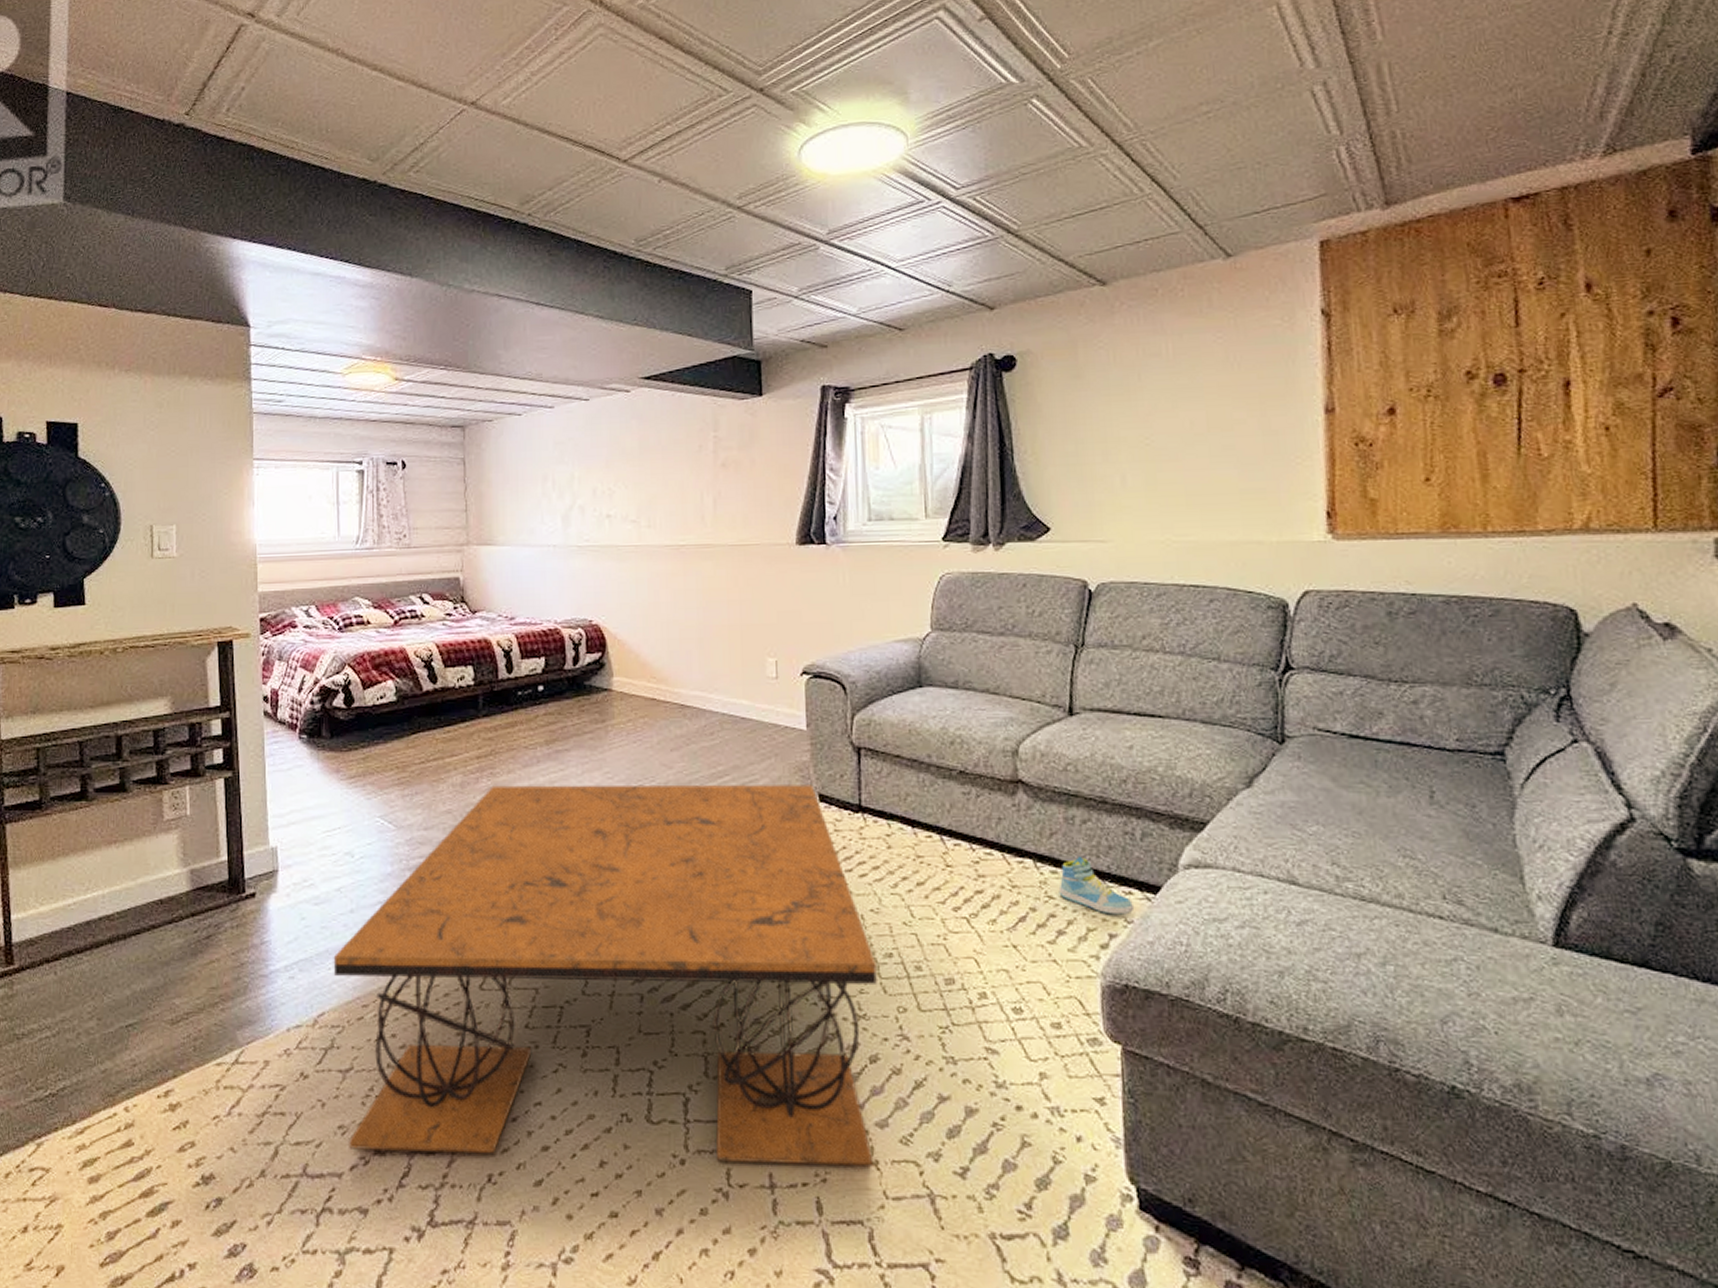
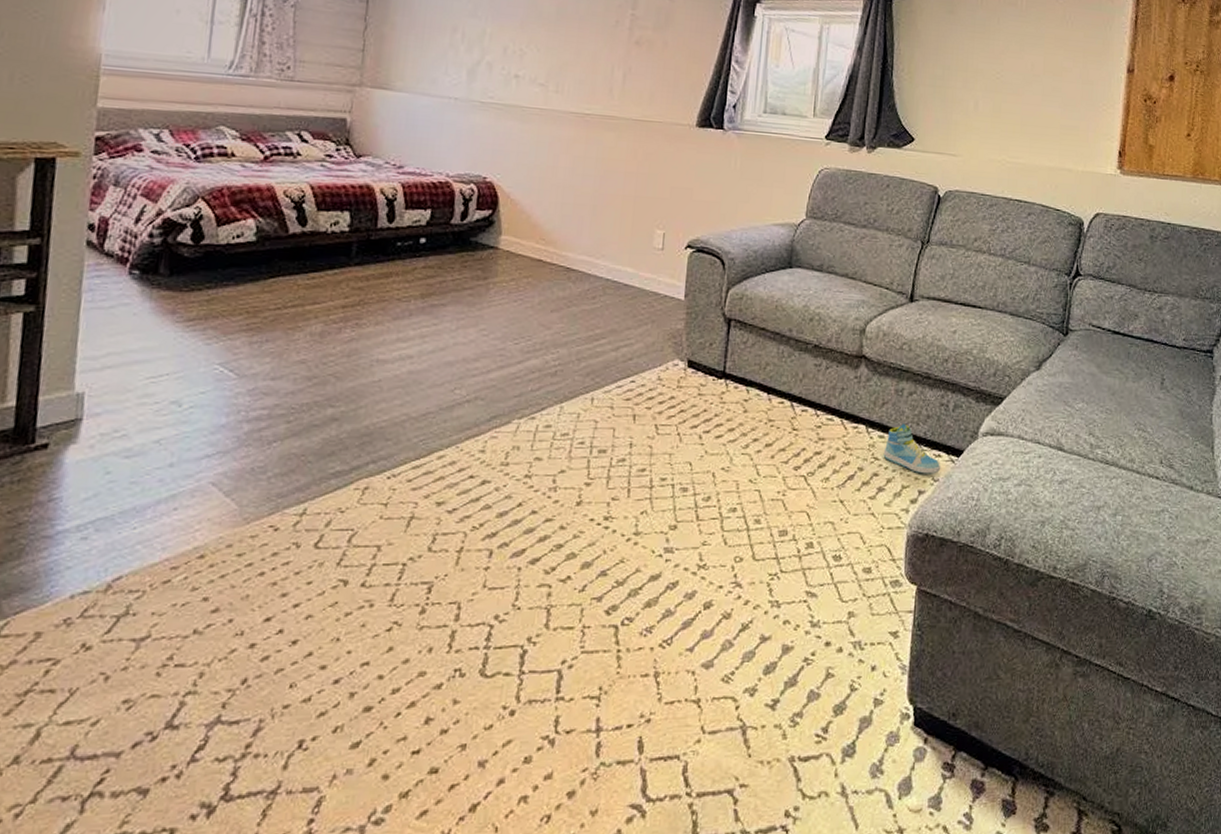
coffee table: present [333,784,877,1167] -> none [134,336,721,725]

